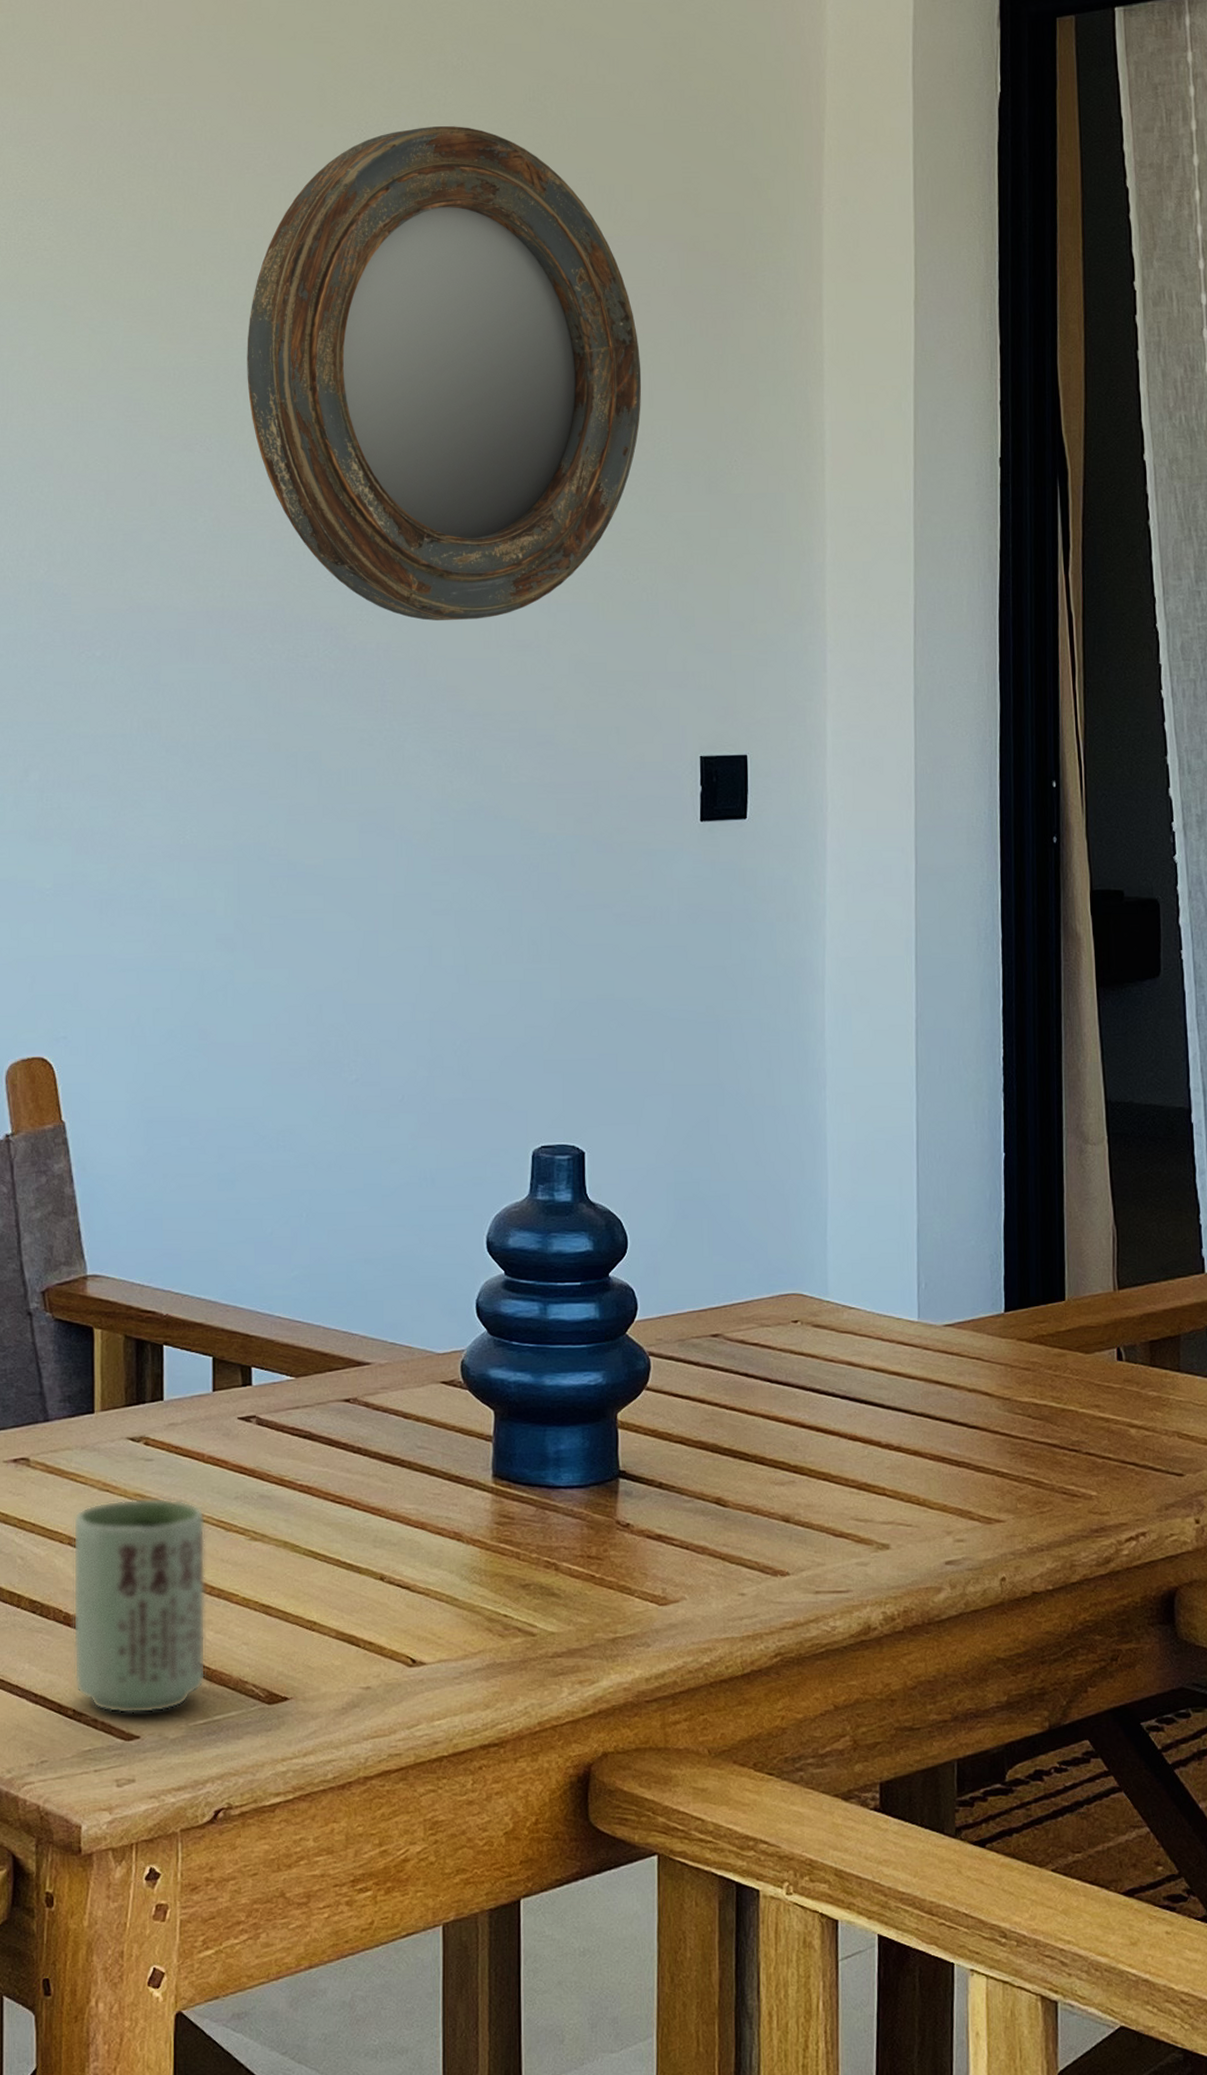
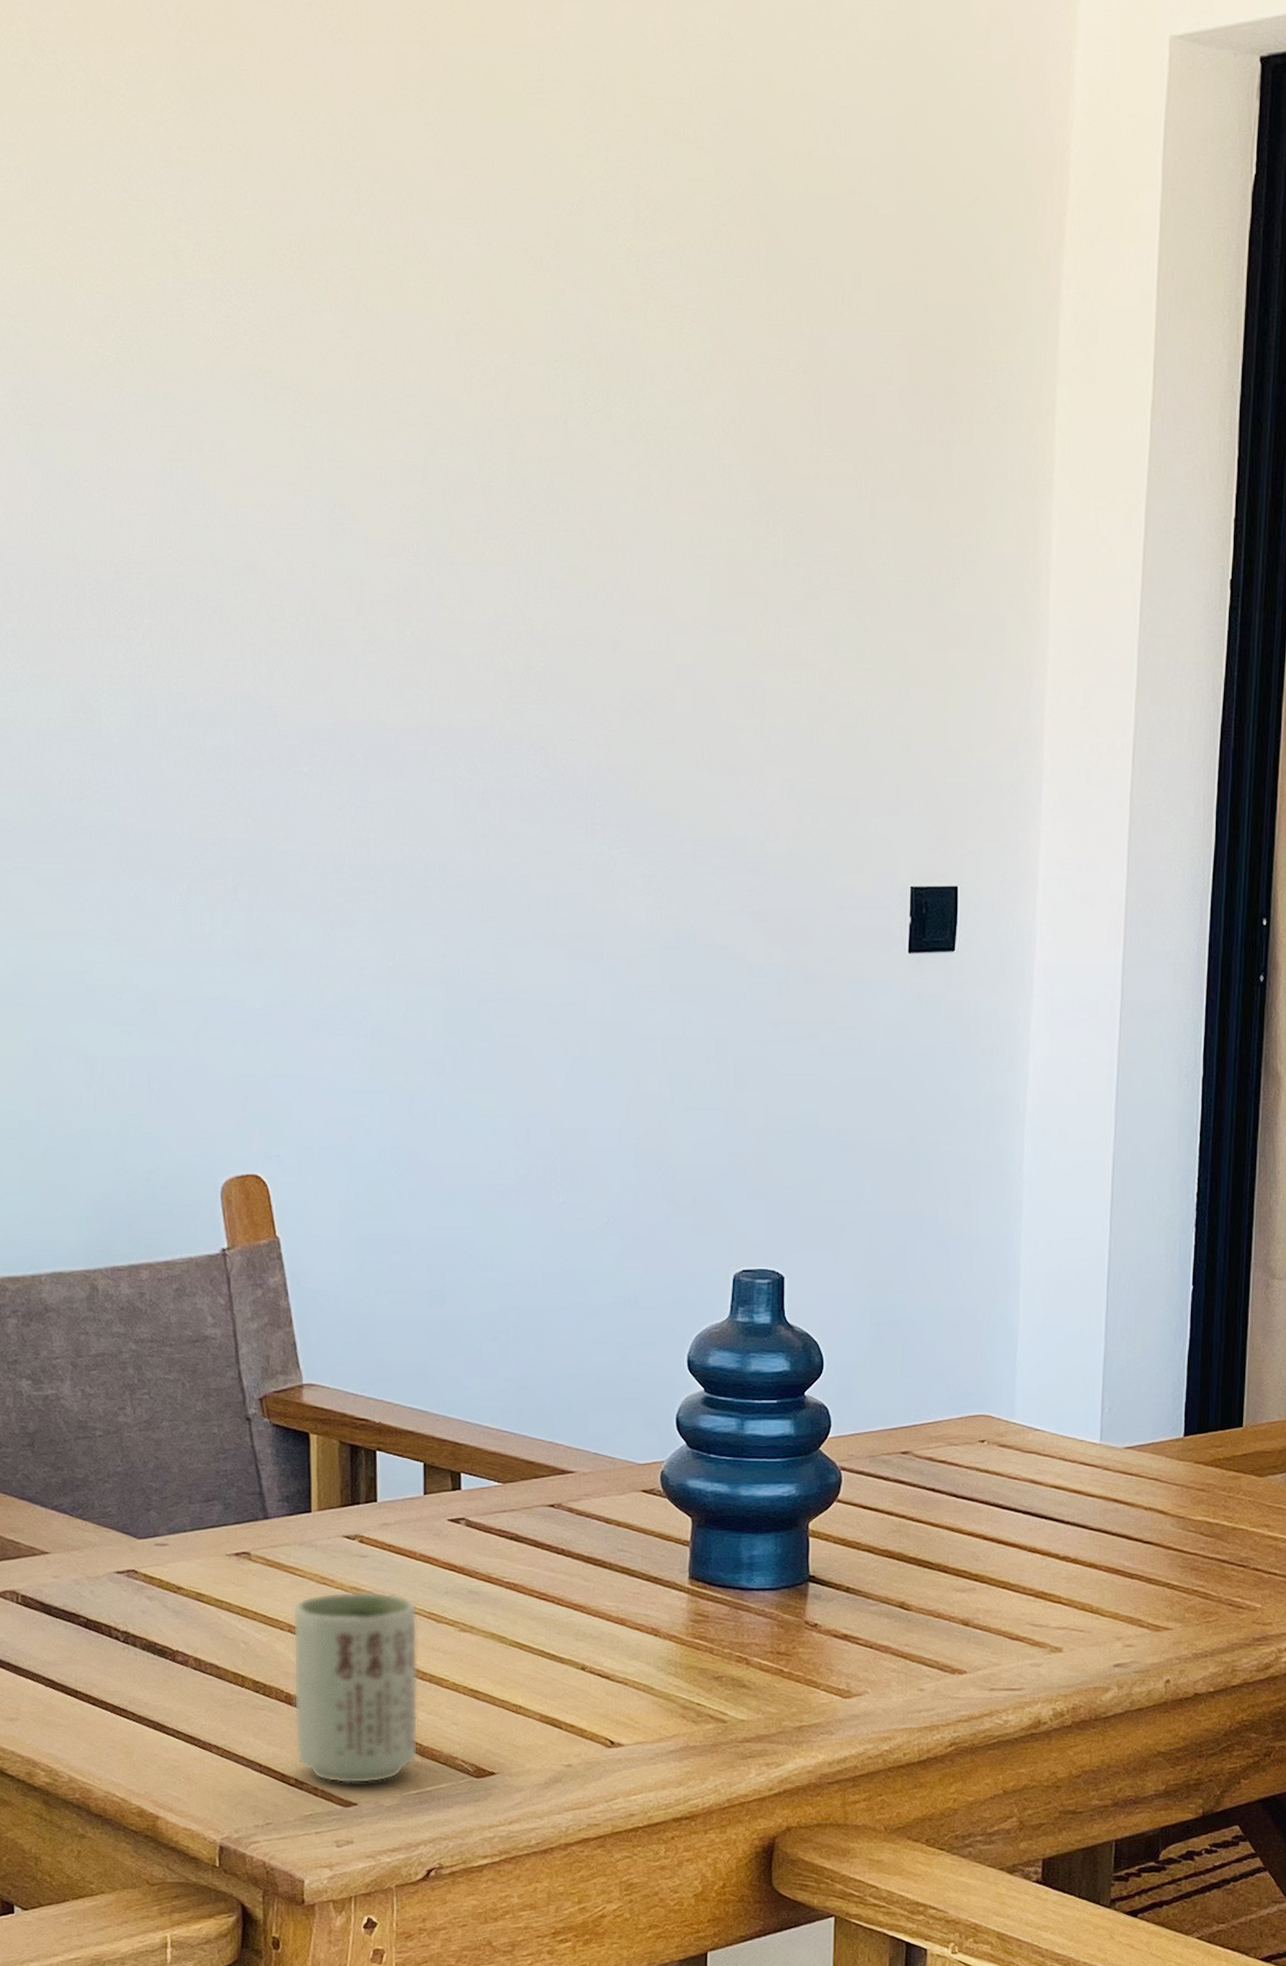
home mirror: present [247,126,642,621] -> none [455,203,864,741]

